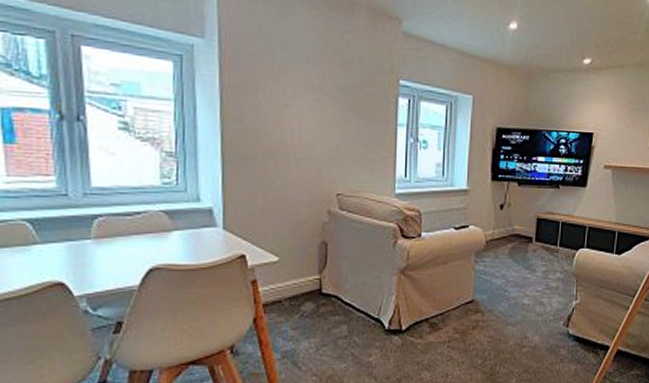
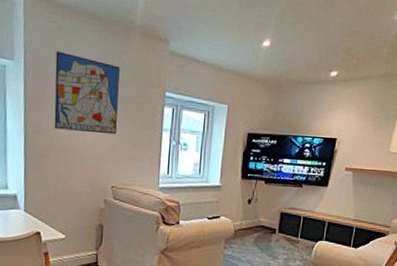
wall art: none [260,28,342,131] -> present [54,51,120,135]

